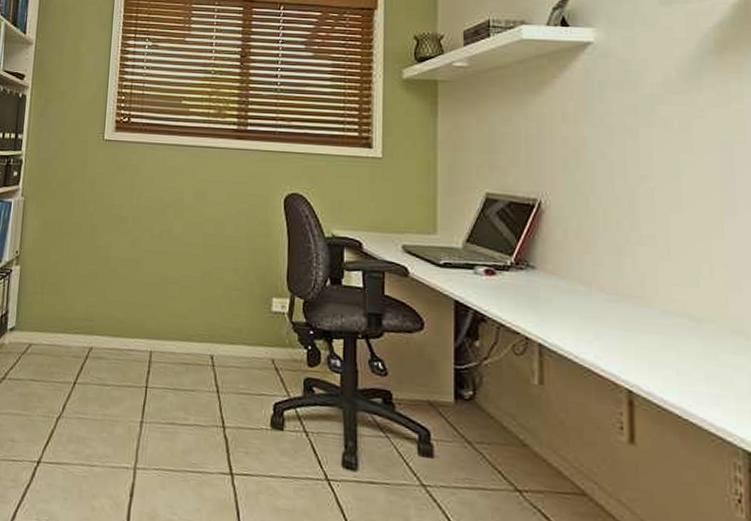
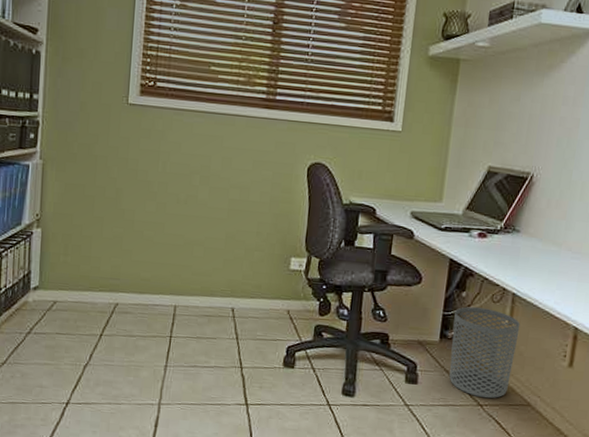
waste bin: none [469,359,555,483] -> present [449,306,520,399]

